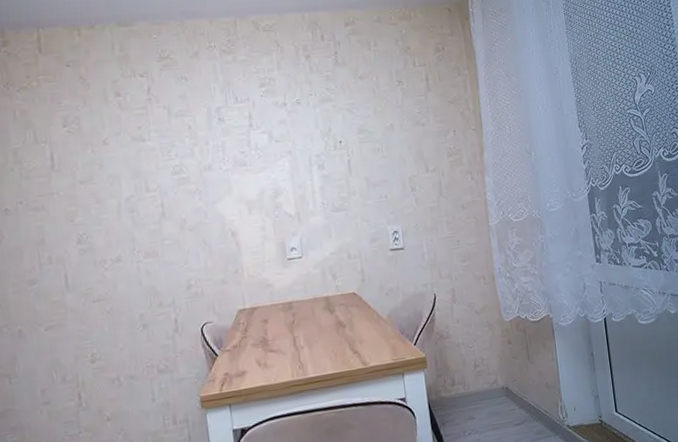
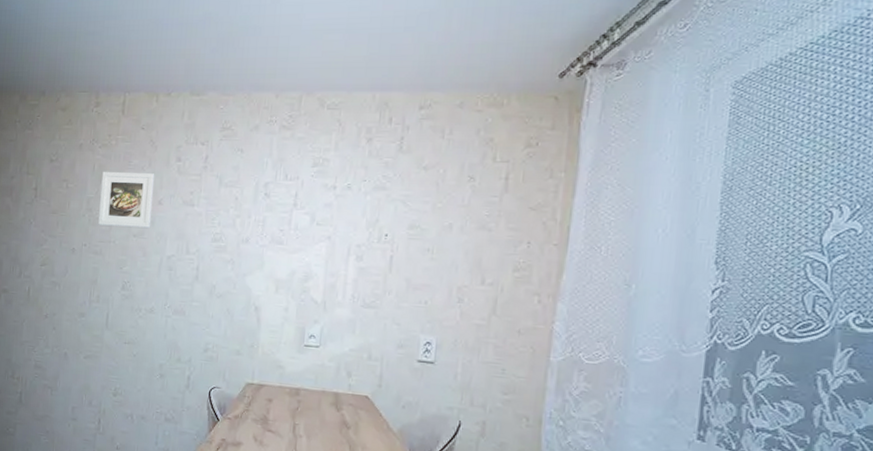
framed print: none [27,113,99,178] -> present [98,171,155,229]

